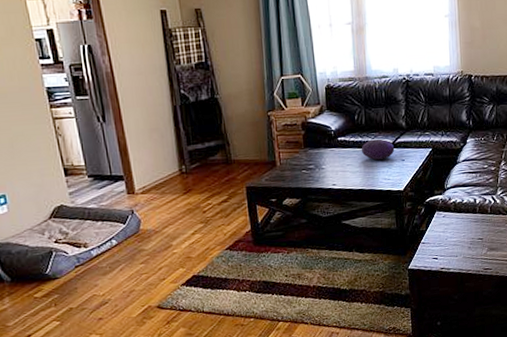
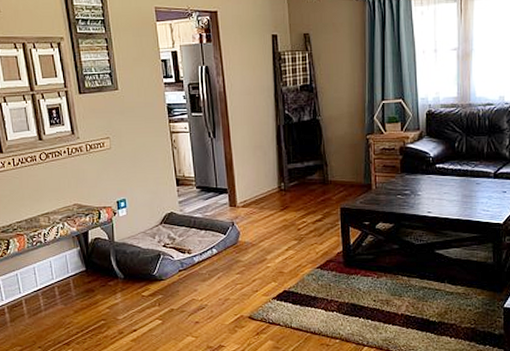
decorative orb: present [361,139,395,160] -> none [459,168,496,189]

